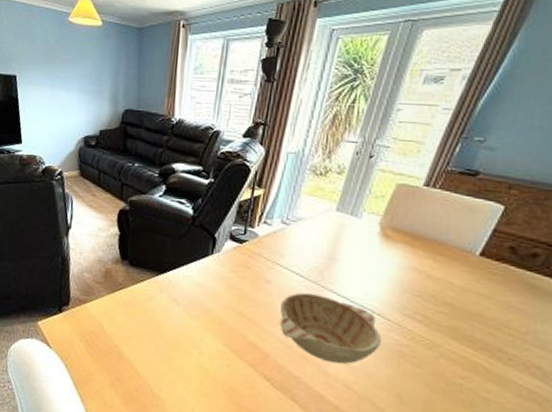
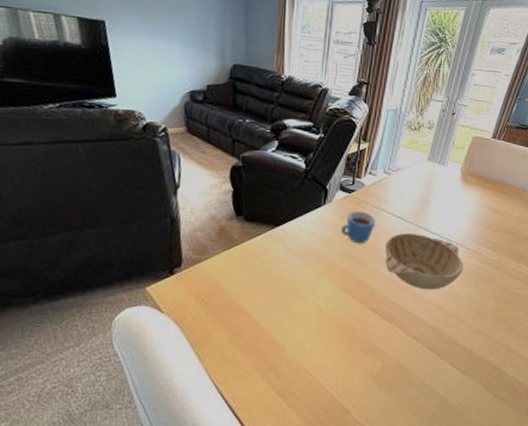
mug: none [229,263,271,301] -> present [340,211,376,244]

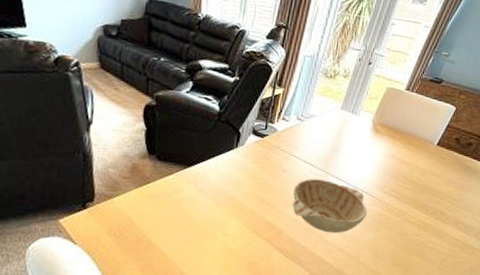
mug: present [340,211,376,244] -> none [251,155,286,187]

